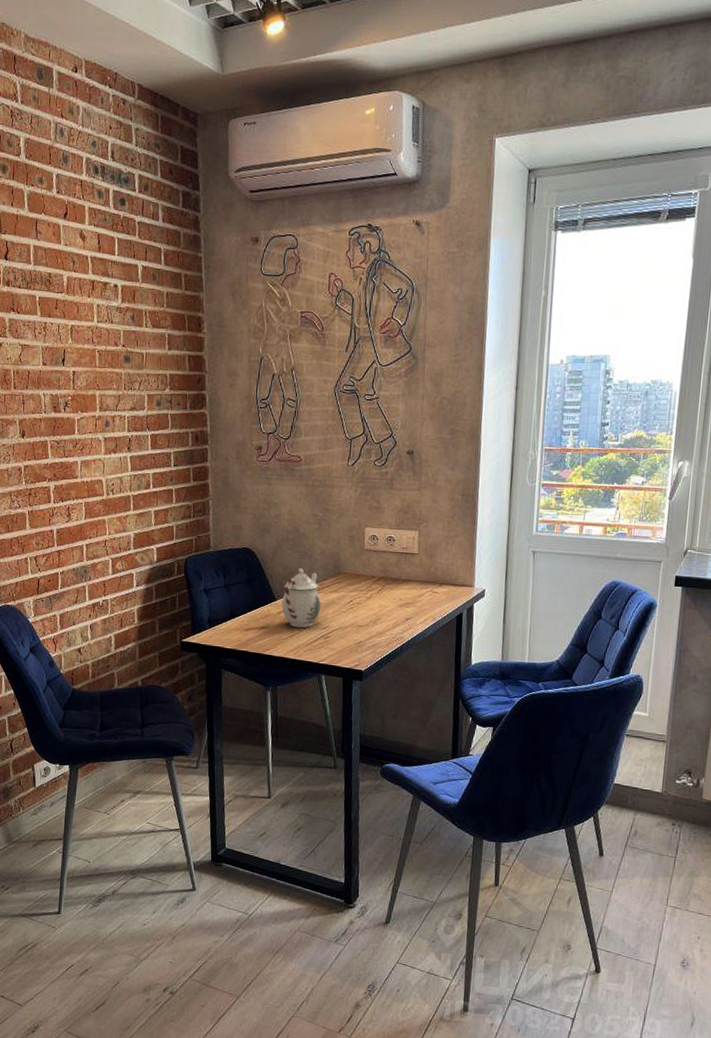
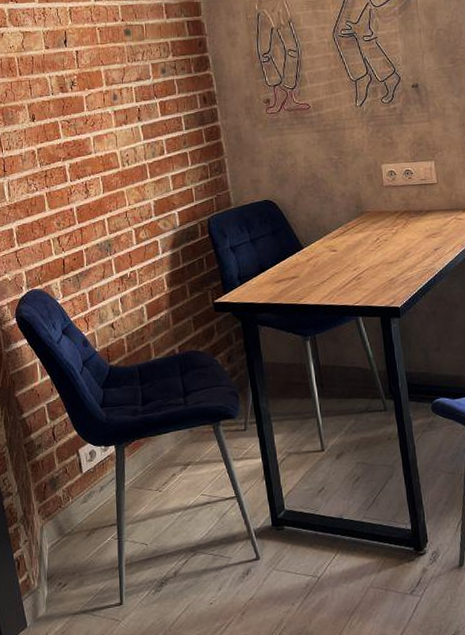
teapot: present [282,567,321,628] -> none [309,212,349,273]

